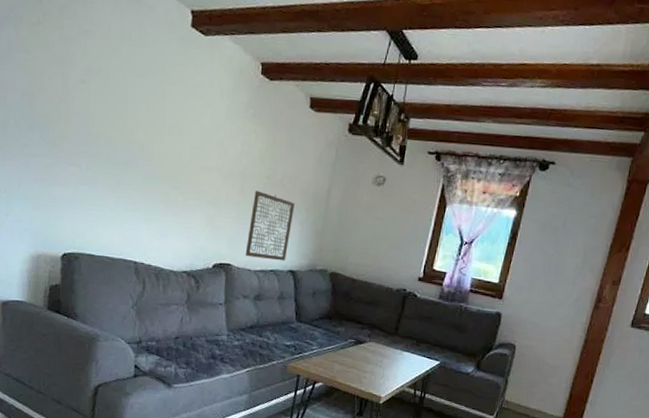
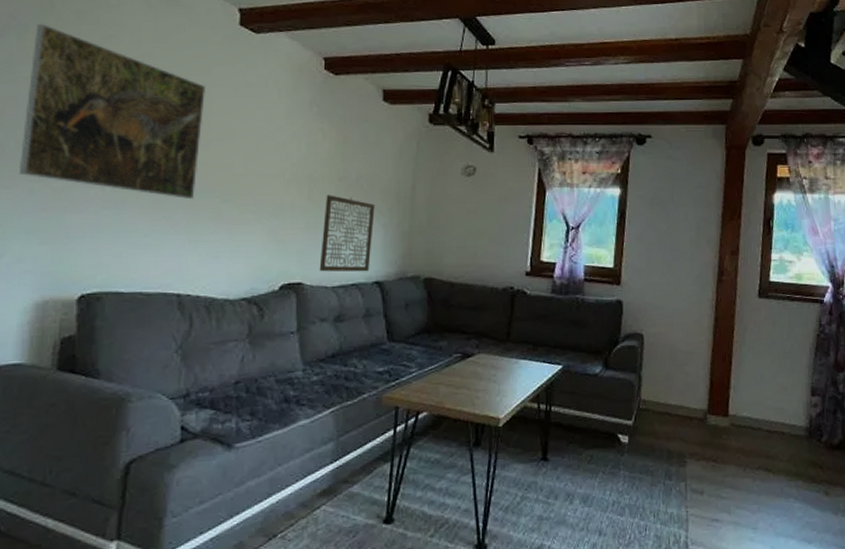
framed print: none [17,16,162,184] -> present [18,23,207,200]

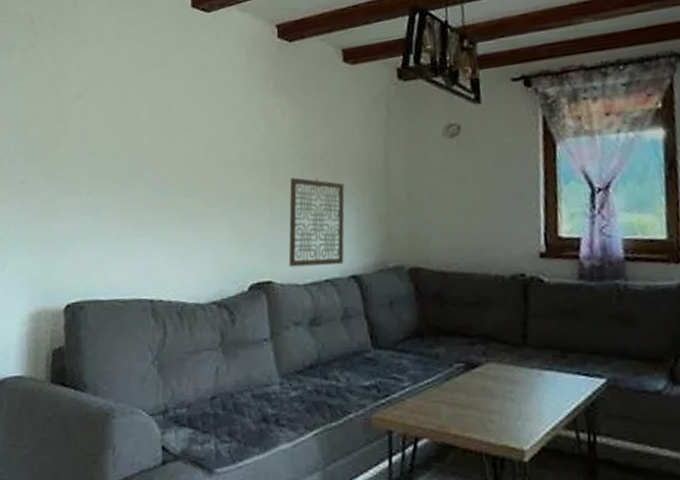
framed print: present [18,23,207,200] -> none [12,41,165,198]

